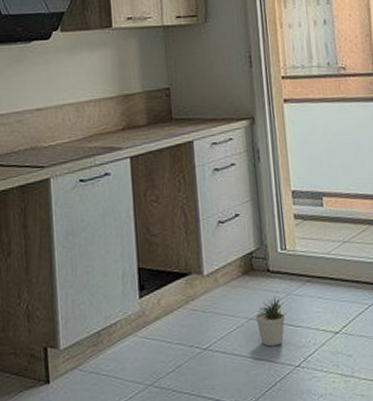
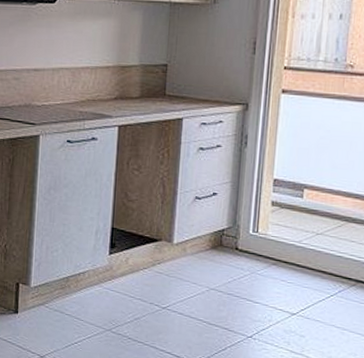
potted plant: present [255,295,288,347] -> none [217,272,249,317]

